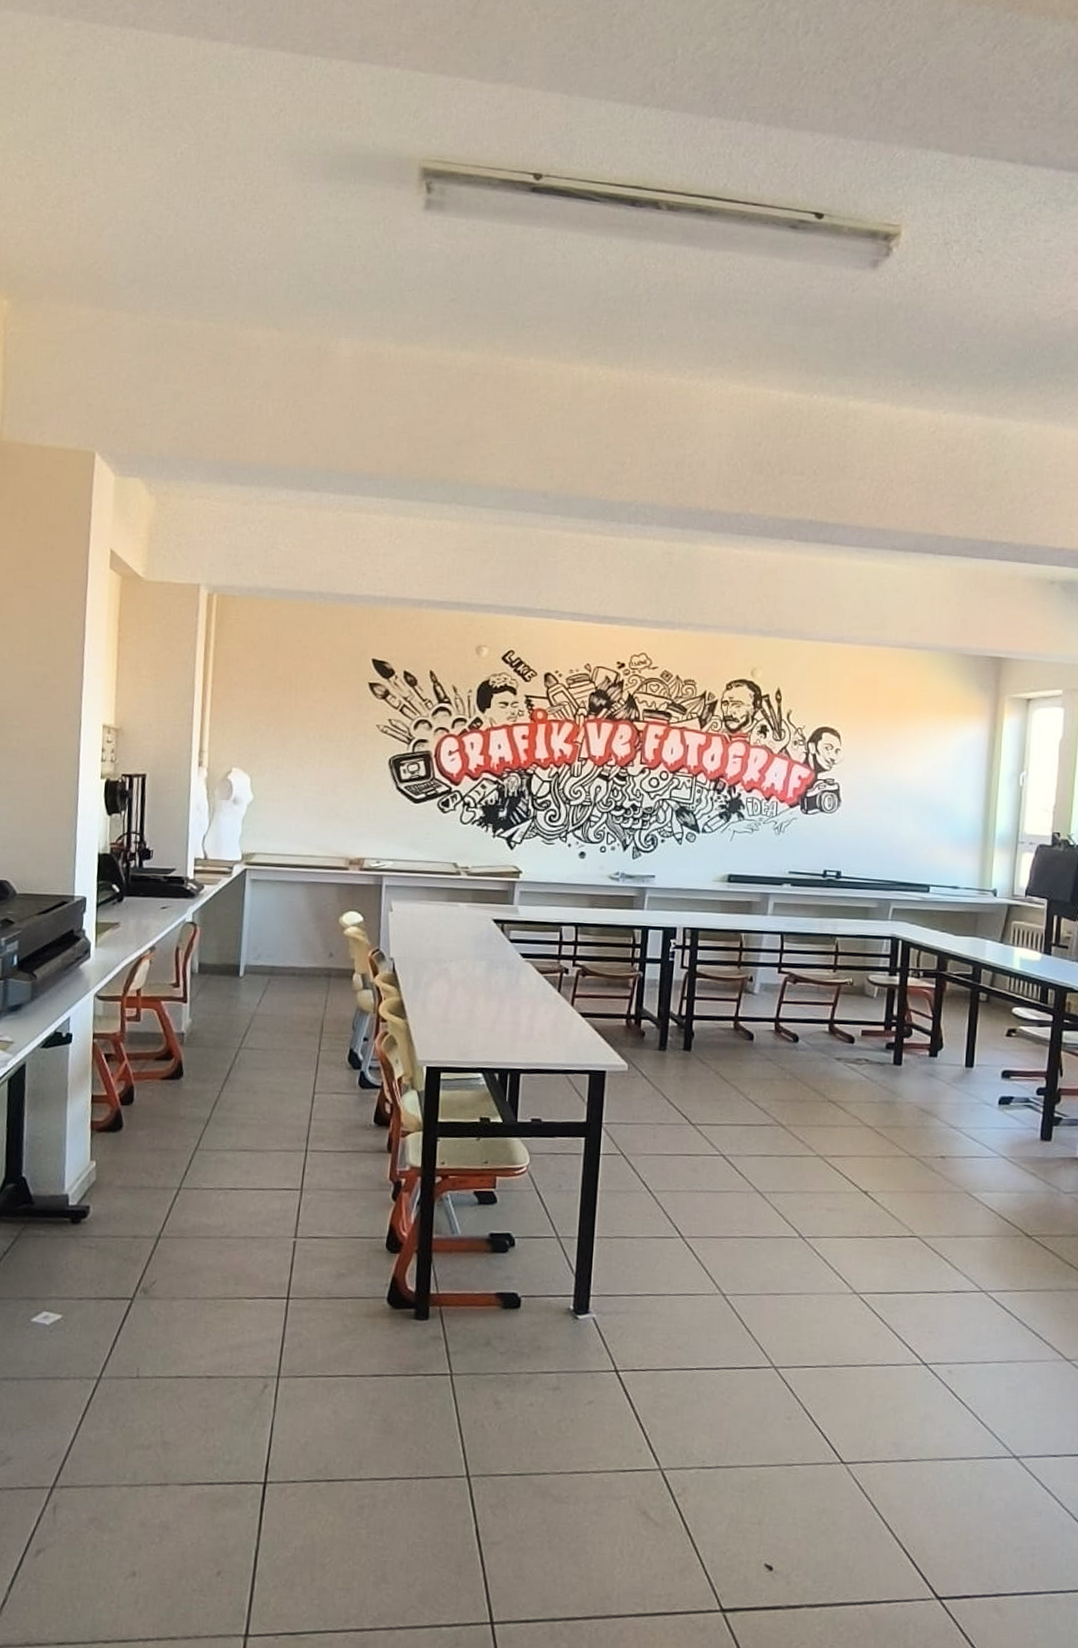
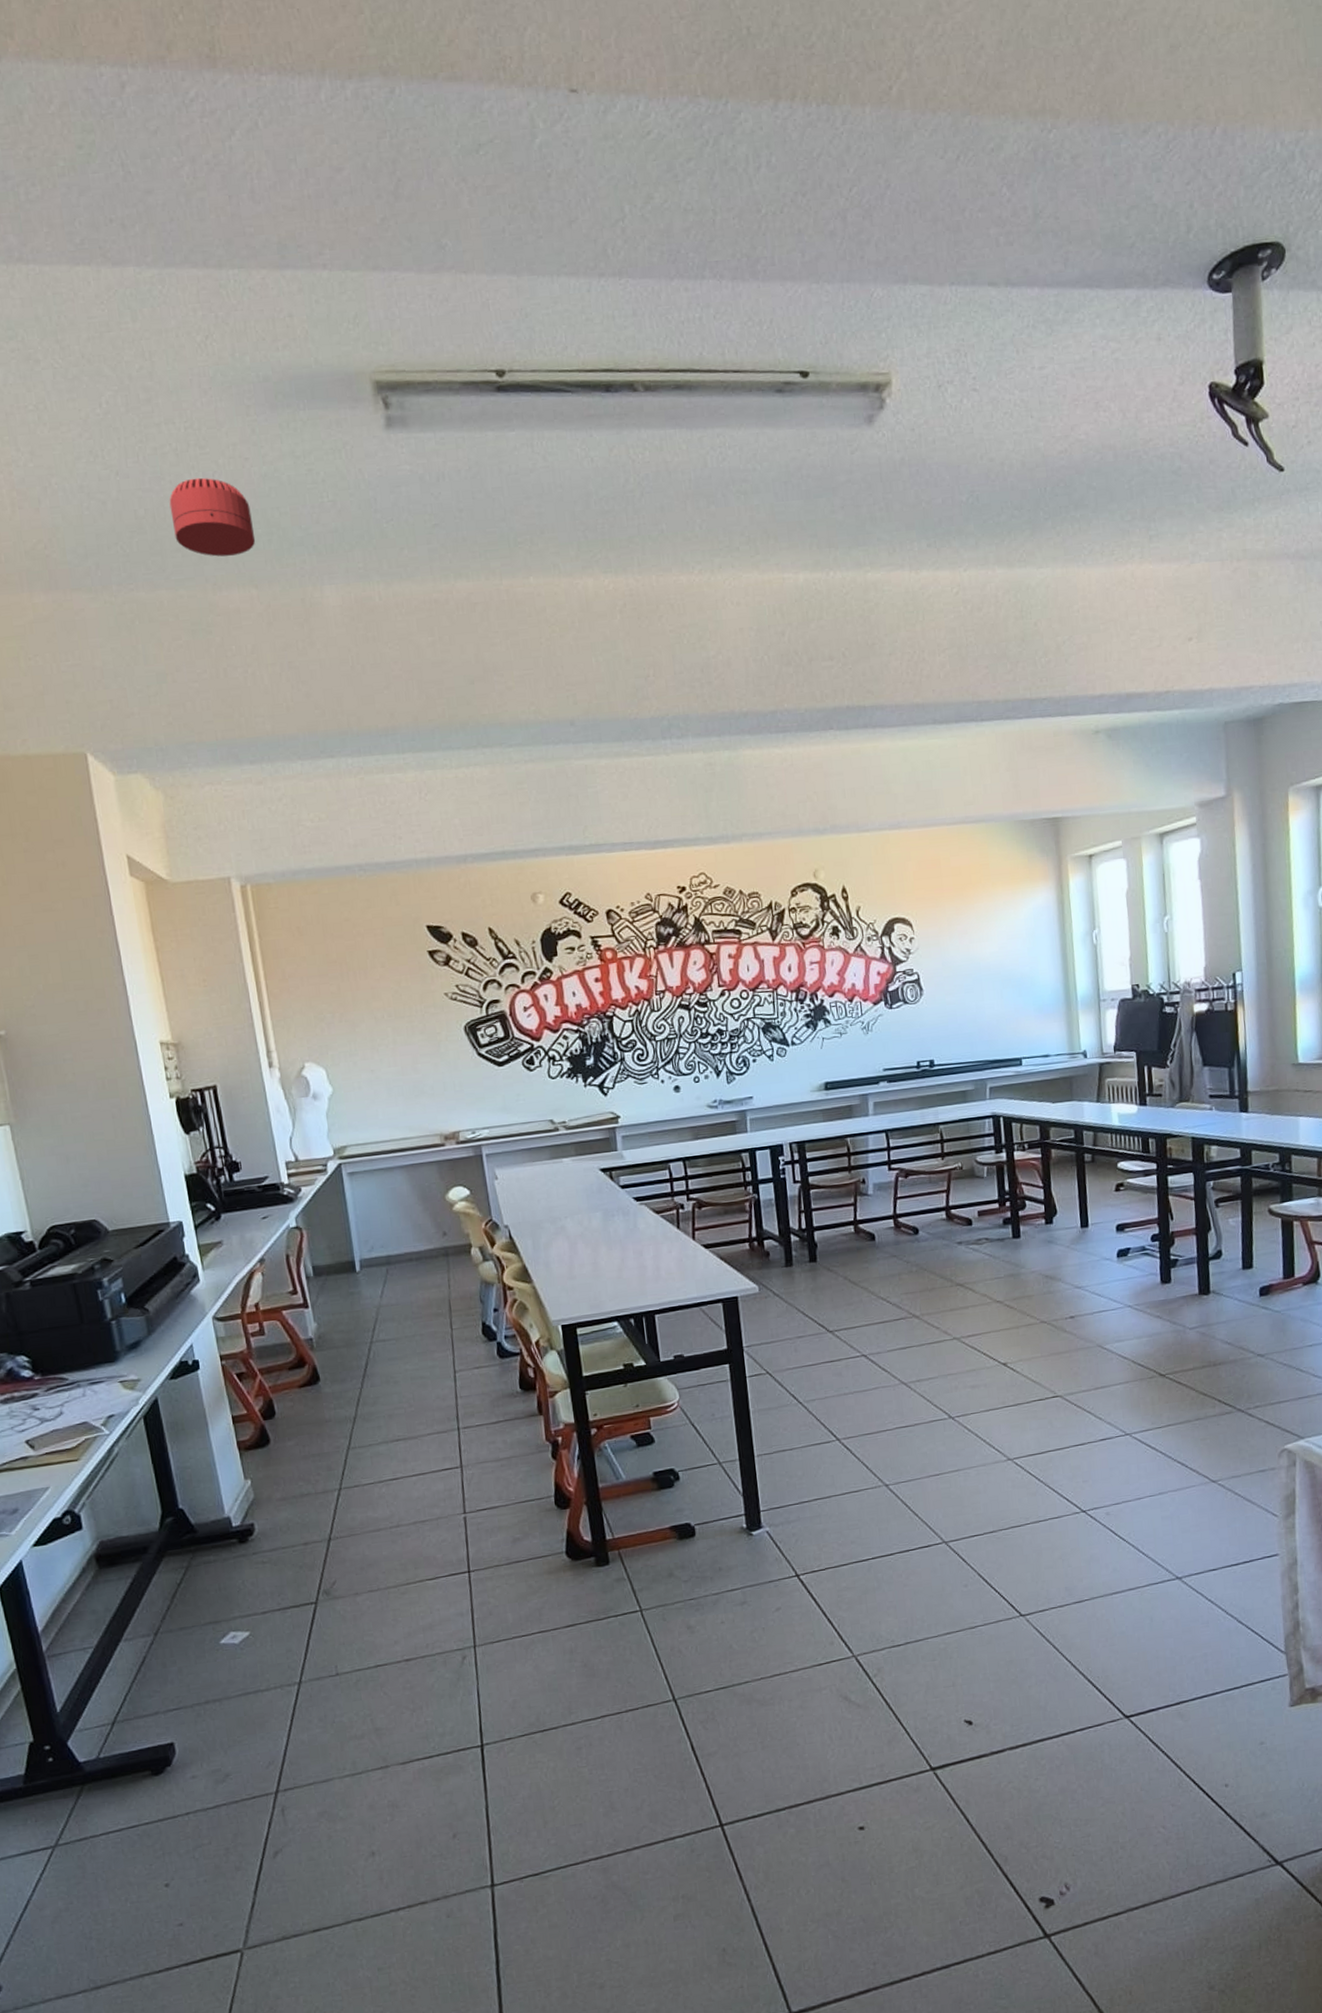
smoke detector: none [216,228,289,300] -> present [169,477,256,557]

